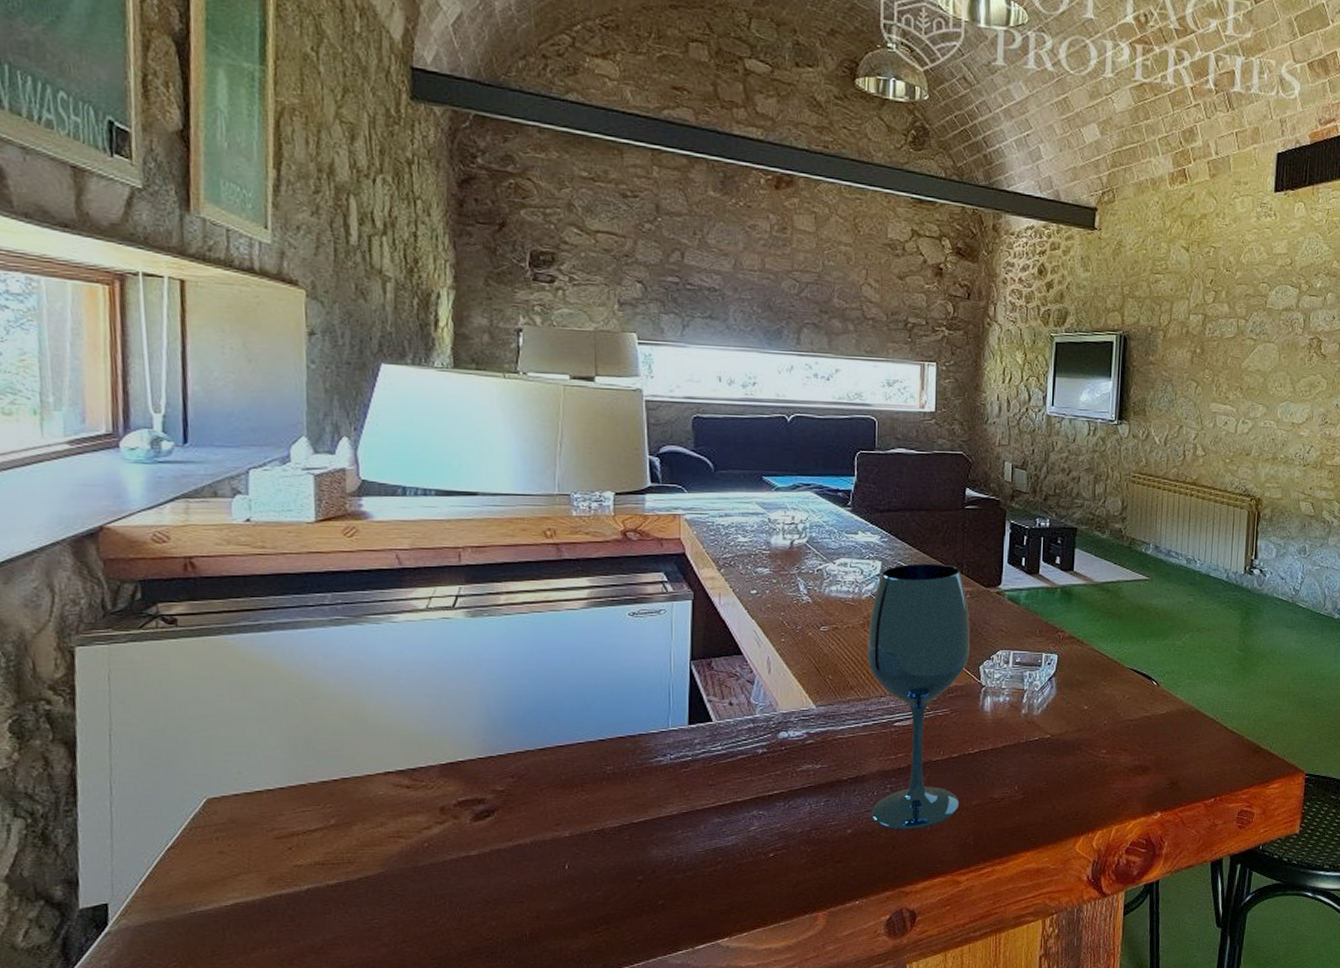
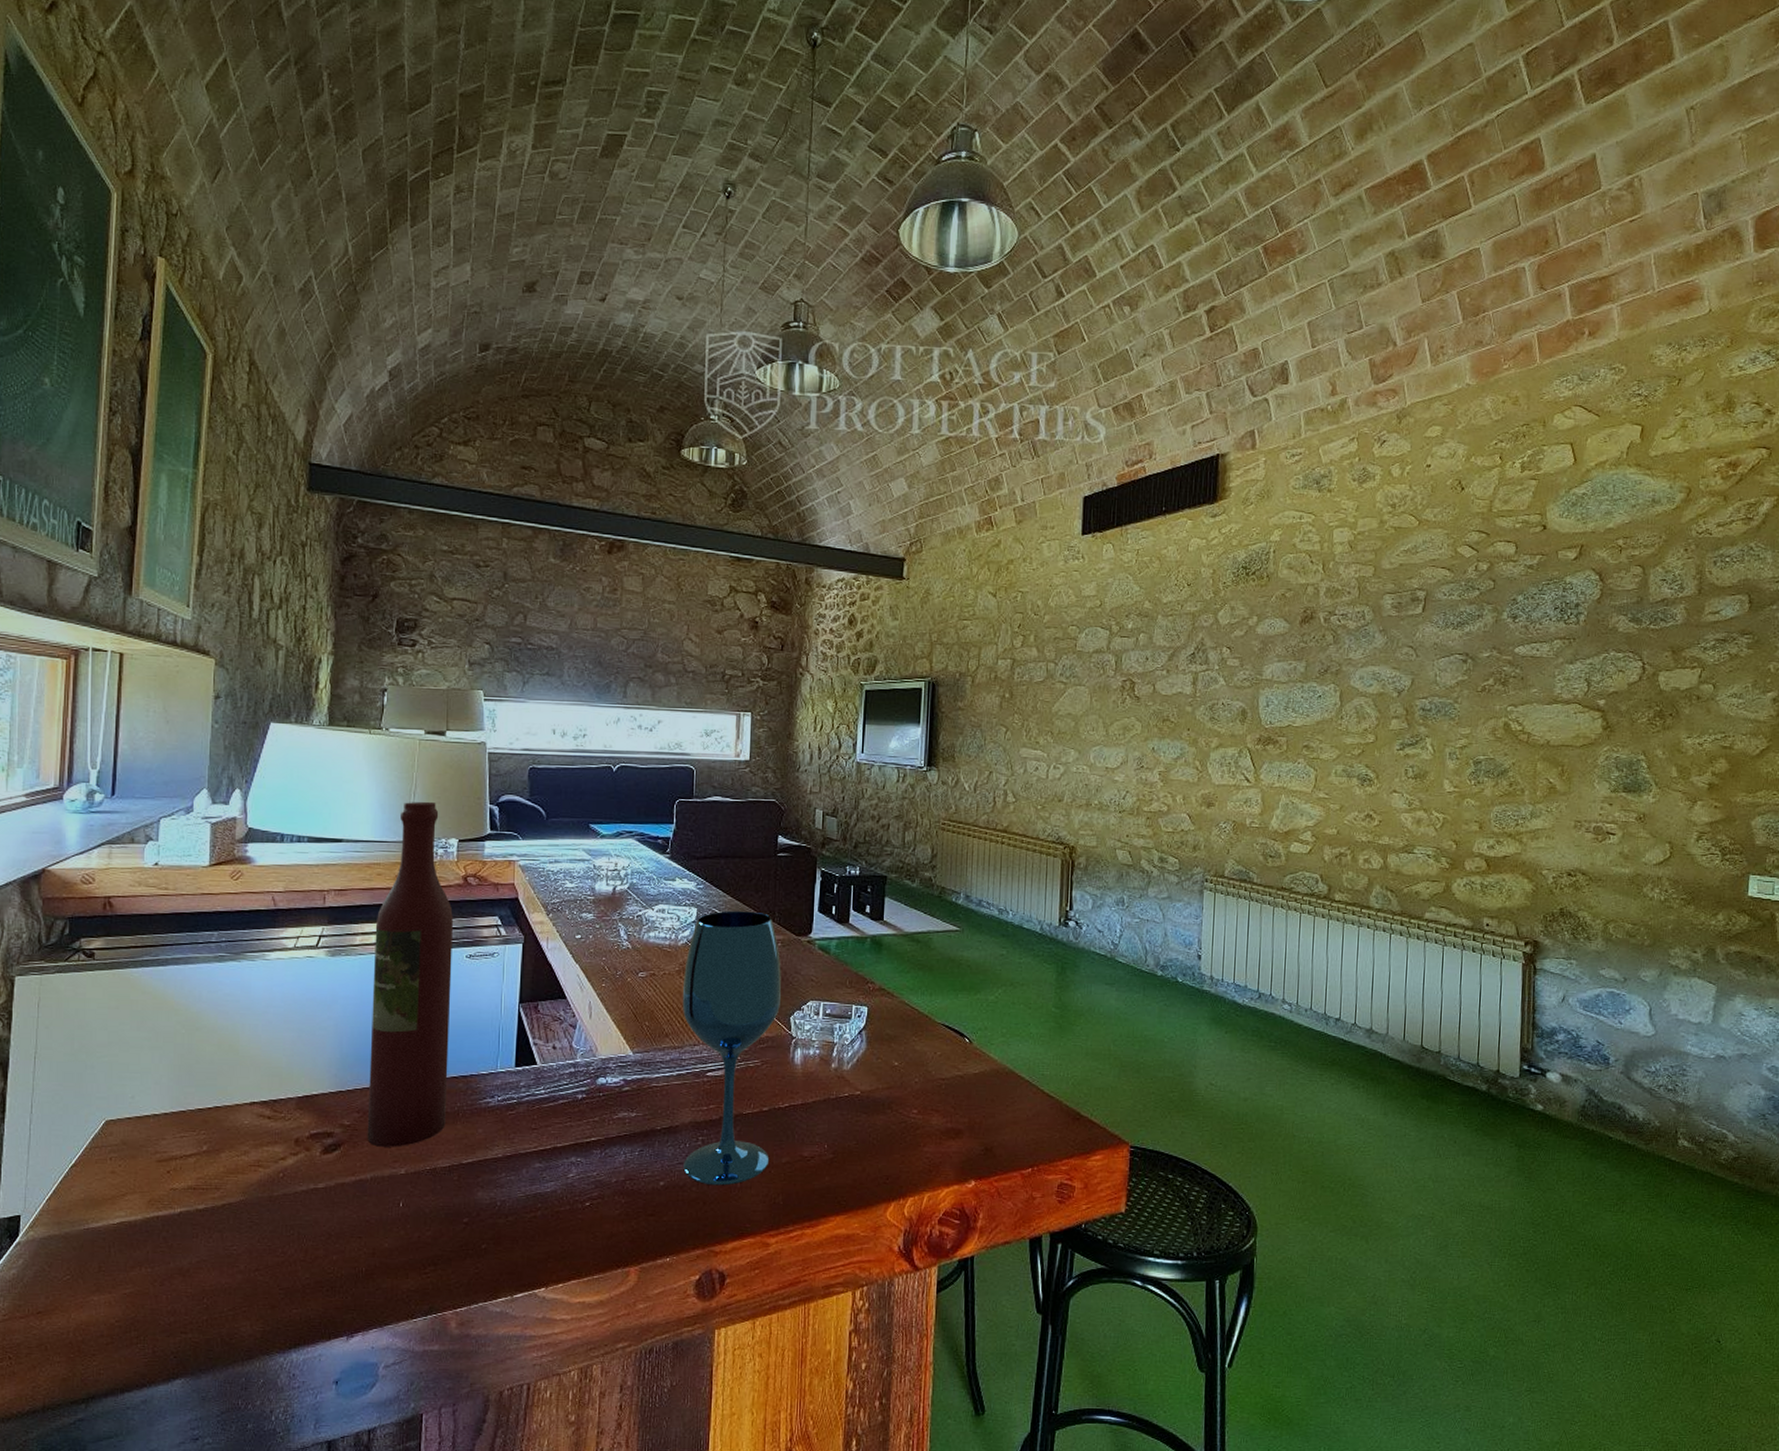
wine bottle: none [522,452,614,811] -> present [367,801,453,1147]

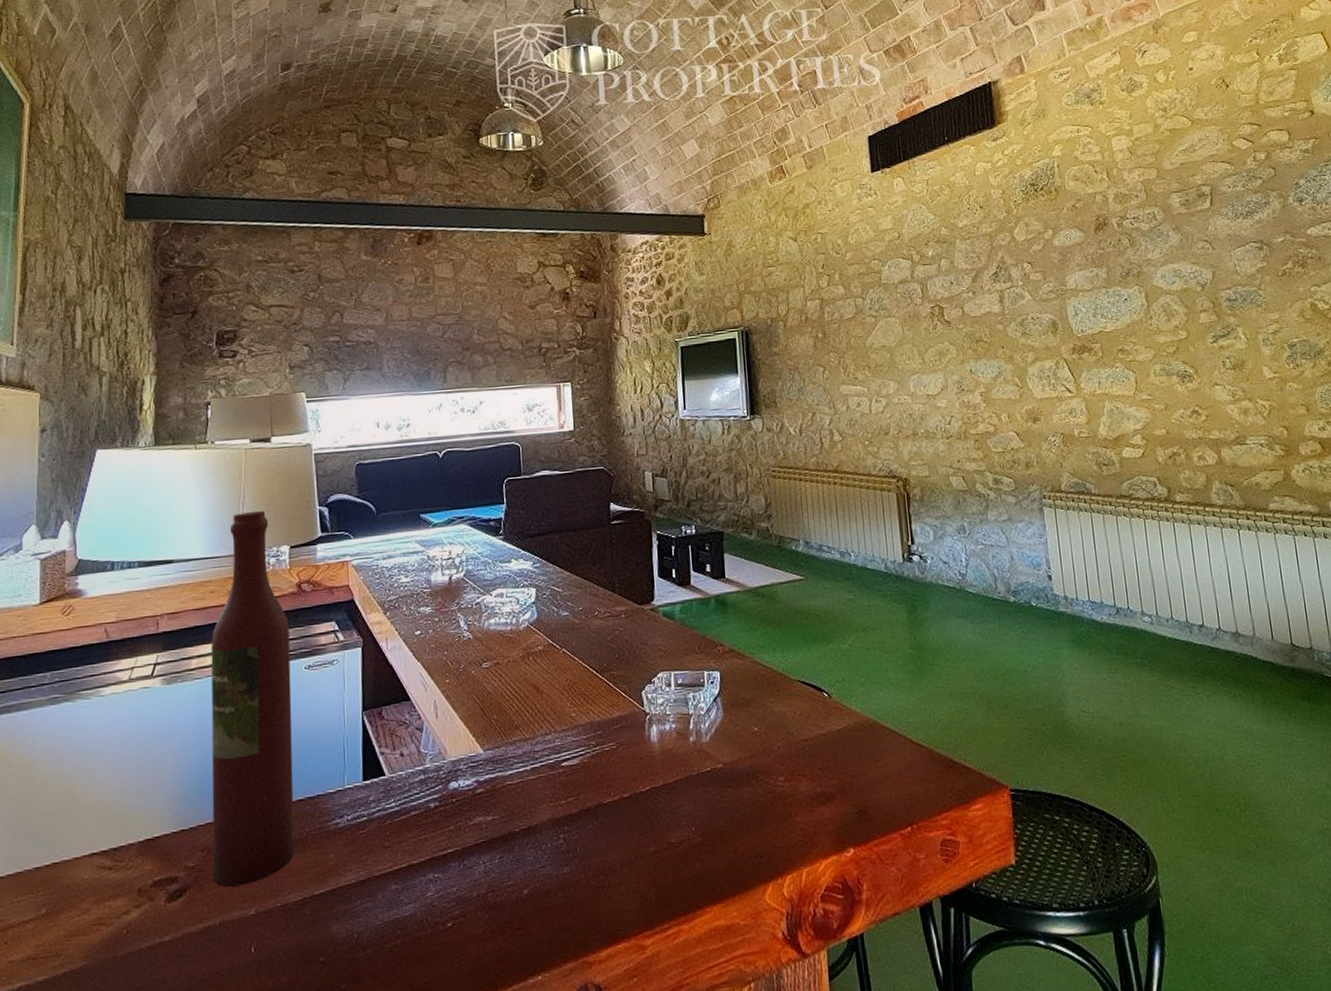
wineglass: present [682,910,781,1186] -> none [528,584,636,888]

